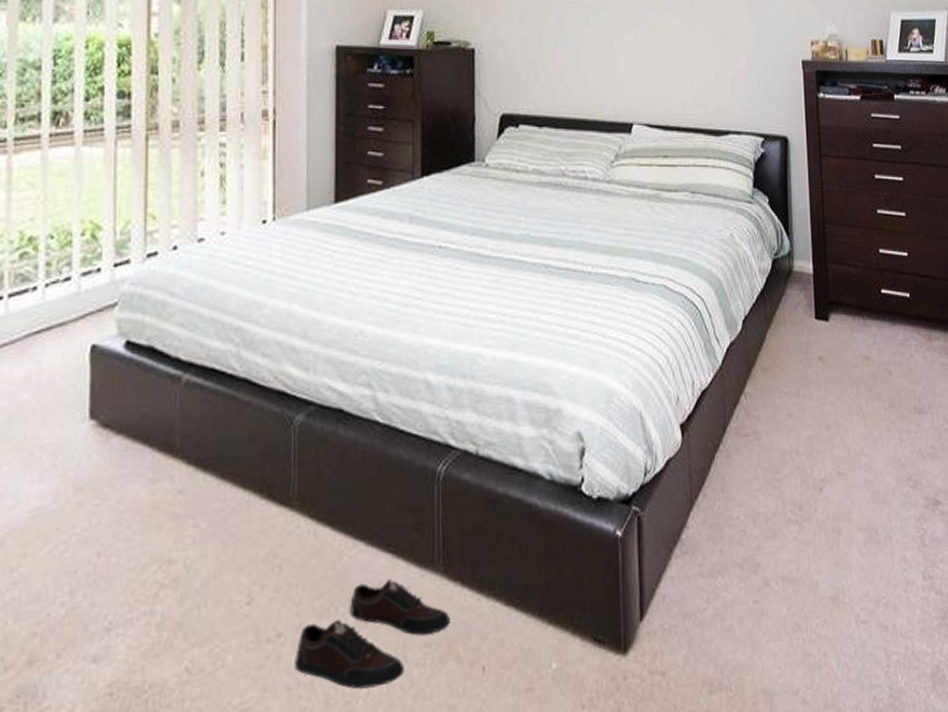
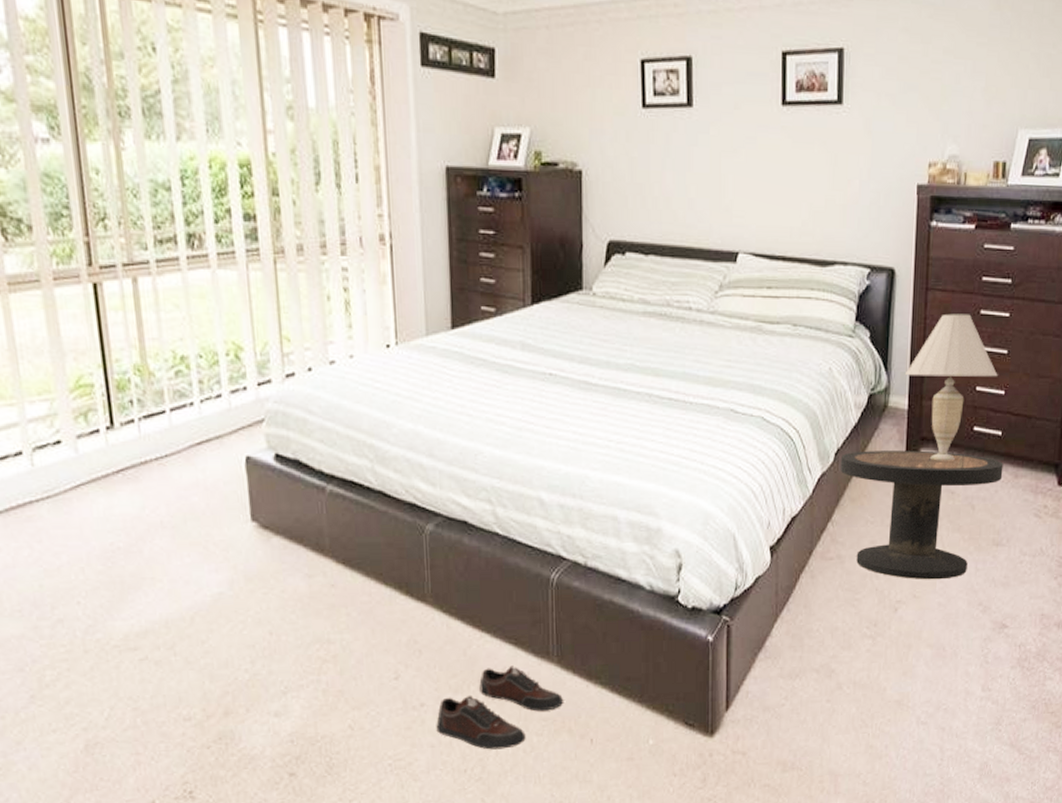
side table: none [748,315,916,455] -> present [840,450,1004,580]
table lamp: none [806,179,899,326] -> present [904,313,998,461]

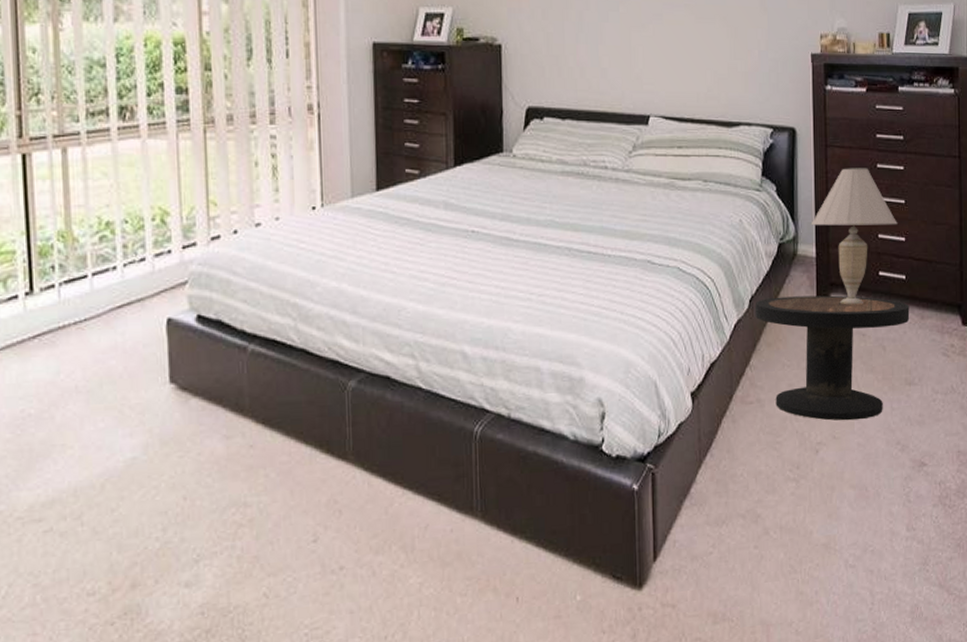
shoe: present [436,665,563,750] -> none [355,523,487,614]

